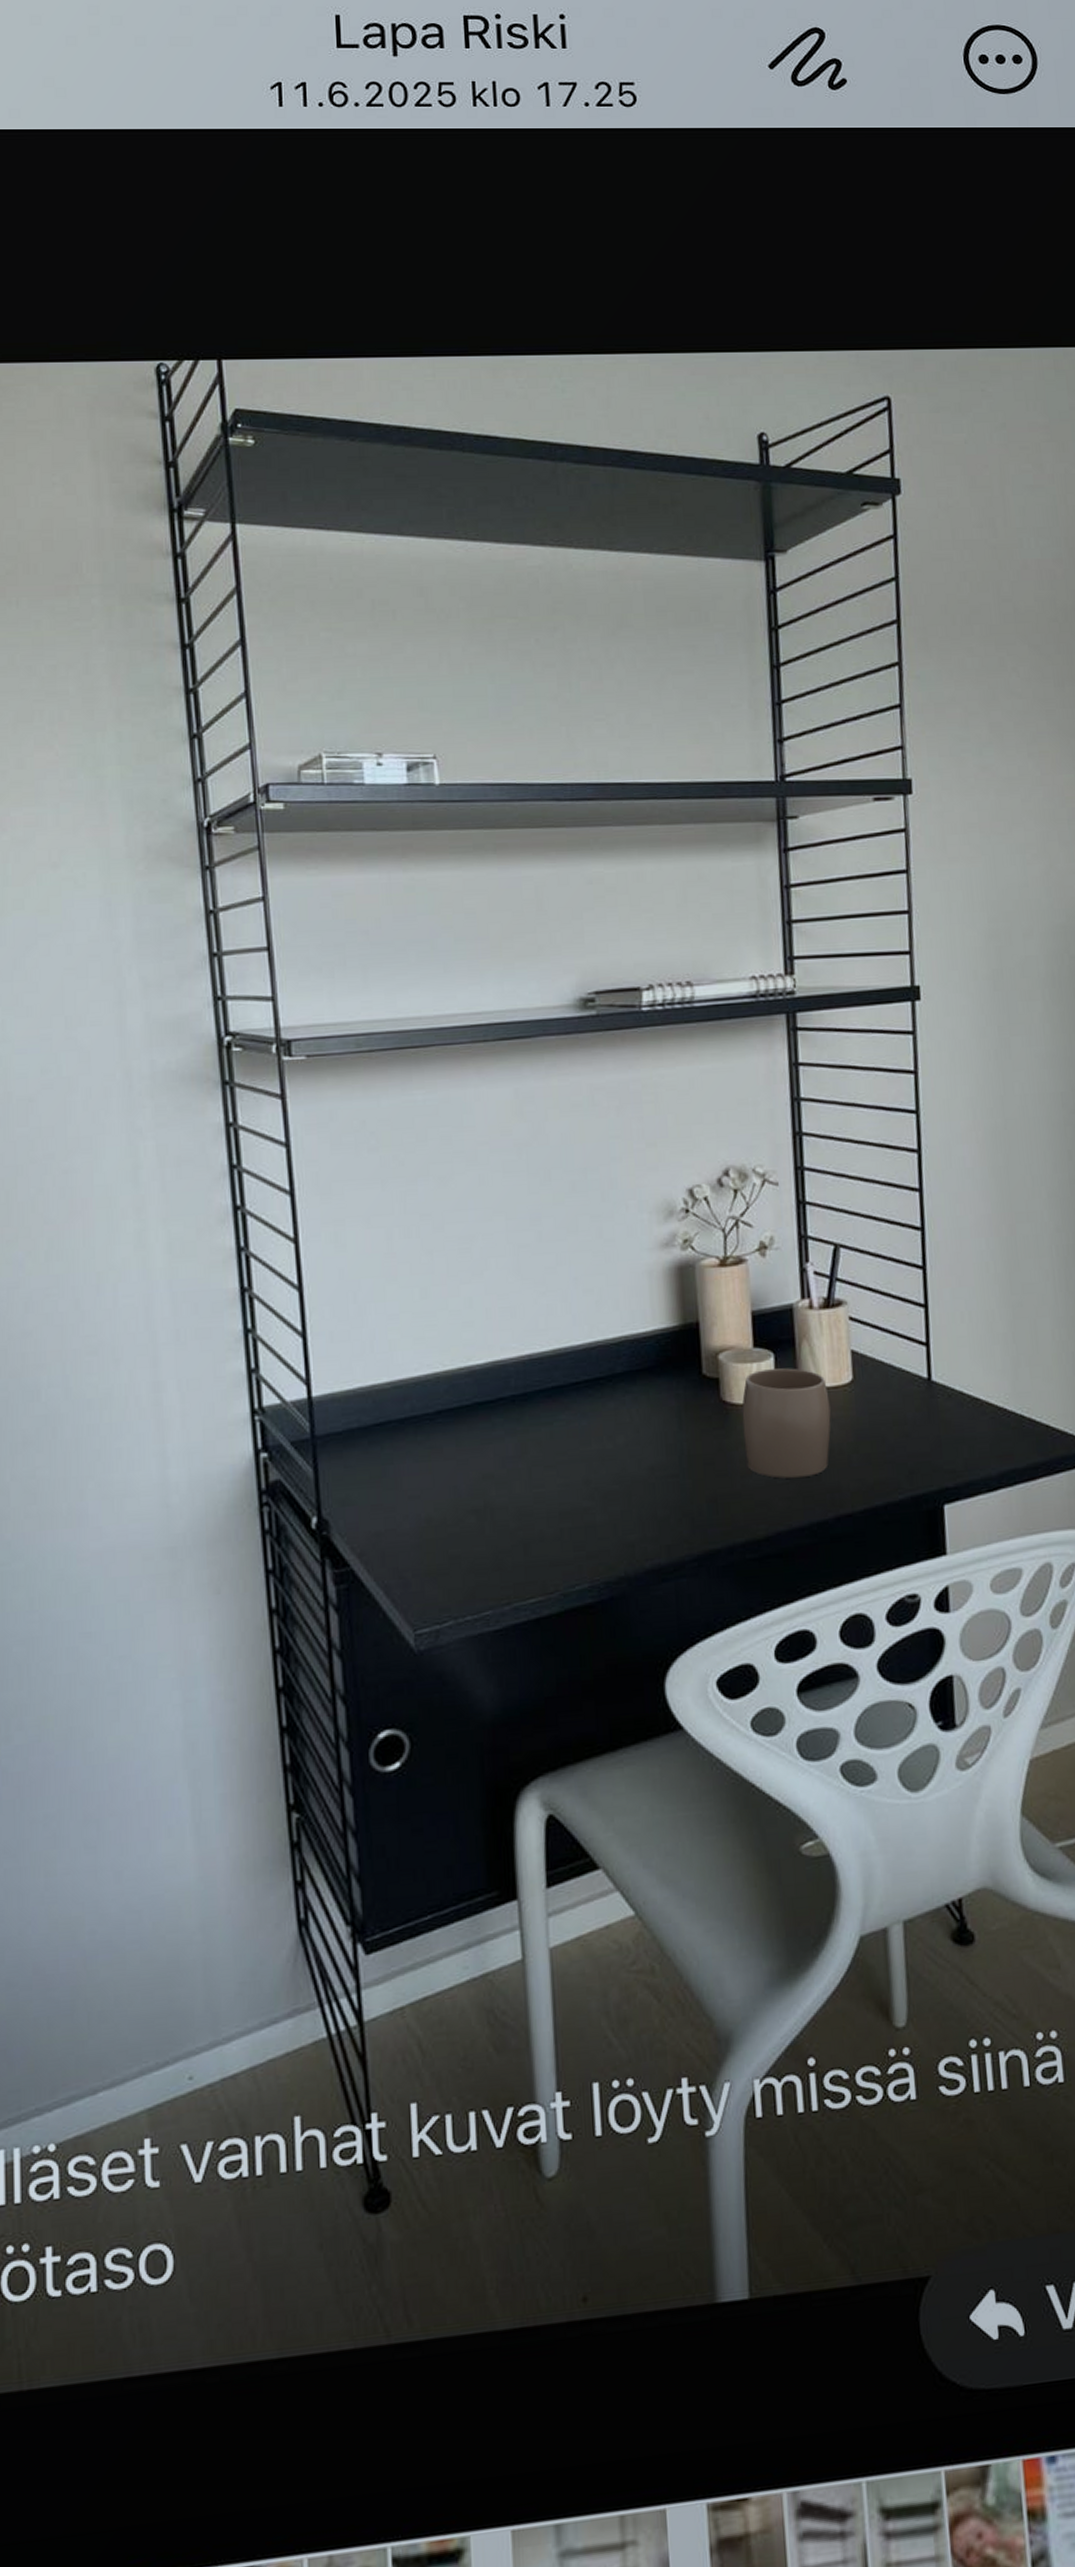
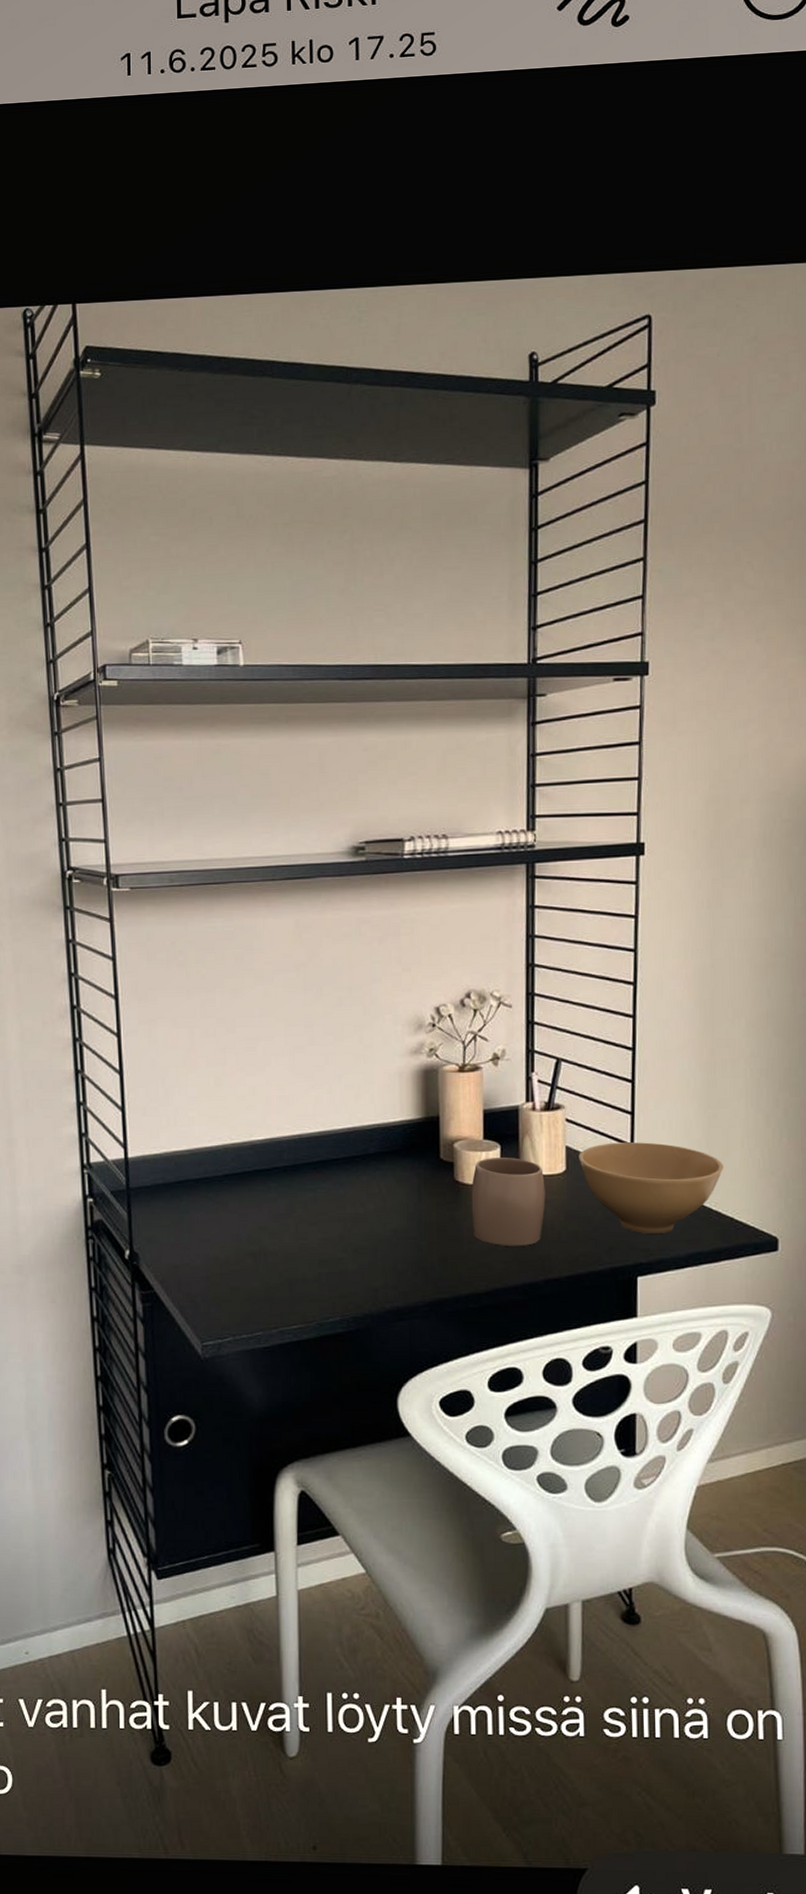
bowl: none [866,1340,1035,1452] -> present [579,1142,724,1234]

